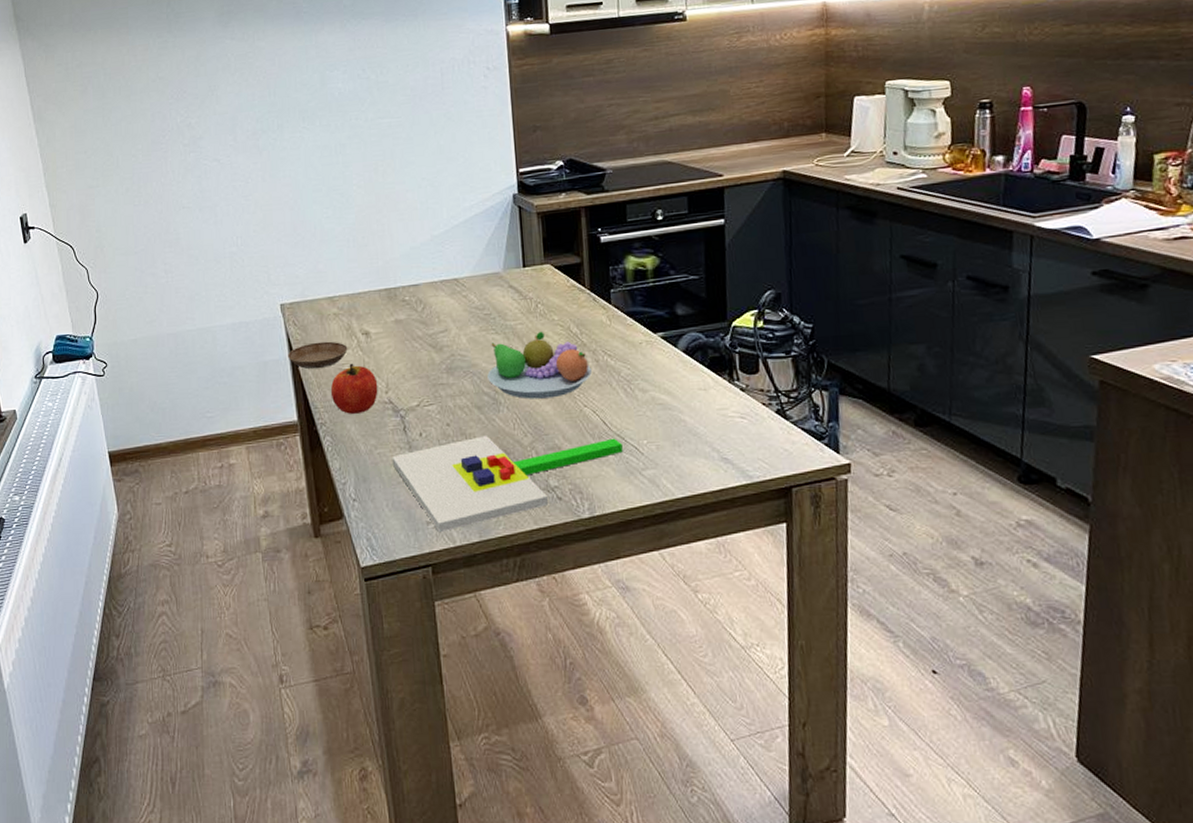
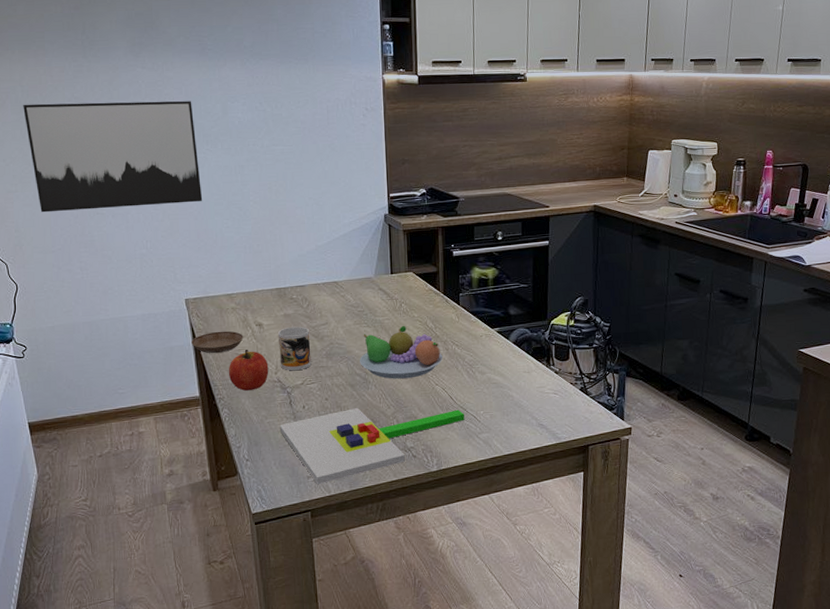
wall art: none [105,73,299,209] -> present [23,101,203,213]
mug: none [387,334,429,390] -> present [277,326,312,371]

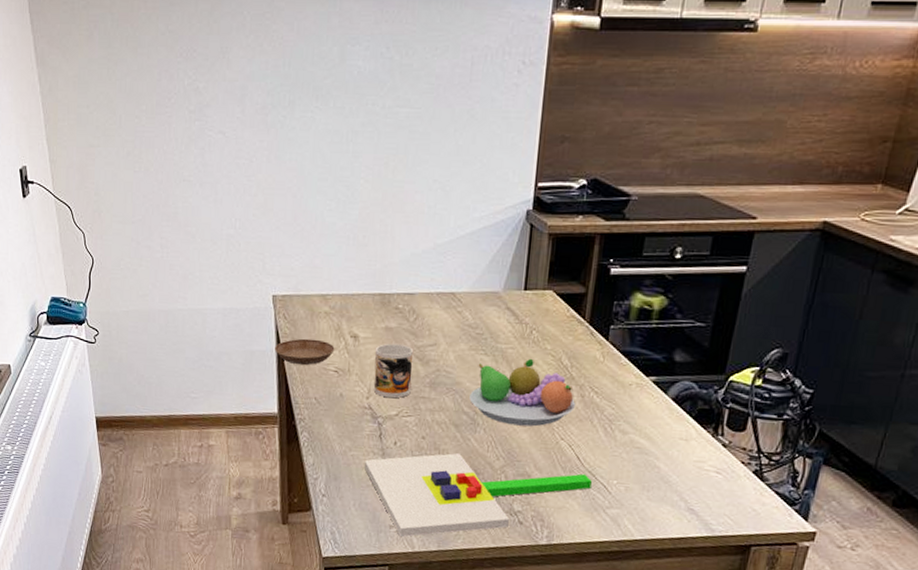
wall art: present [23,101,203,213] -> none [112,37,305,175]
apple: present [228,349,269,391] -> none [312,364,360,415]

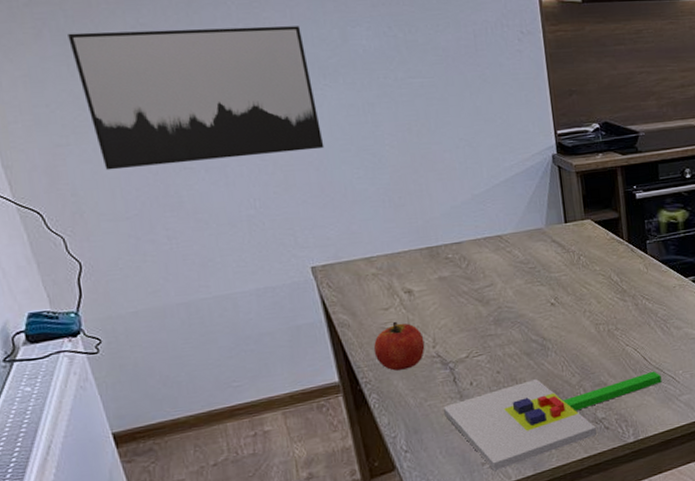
wall art: none [112,37,305,175] -> present [68,26,325,170]
saucer: present [275,338,335,366] -> none [323,301,390,330]
apple: none [312,364,360,415] -> present [373,321,425,371]
mug: present [374,343,413,398] -> none [432,290,477,343]
fruit bowl: present [469,358,575,427] -> none [535,280,632,343]

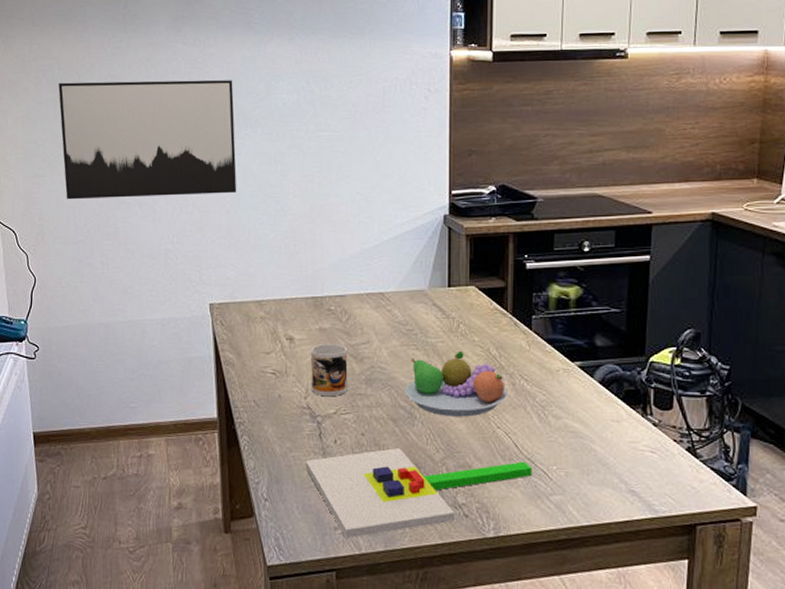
apple: present [373,321,425,371] -> none [251,366,298,416]
mug: none [432,290,477,343] -> present [310,343,348,397]
fruit bowl: none [535,280,632,343] -> present [405,350,507,417]

